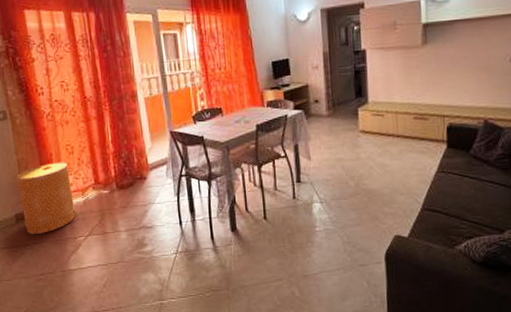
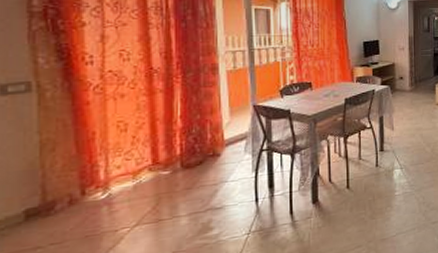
basket: present [16,162,76,234] -> none [35,141,121,233]

